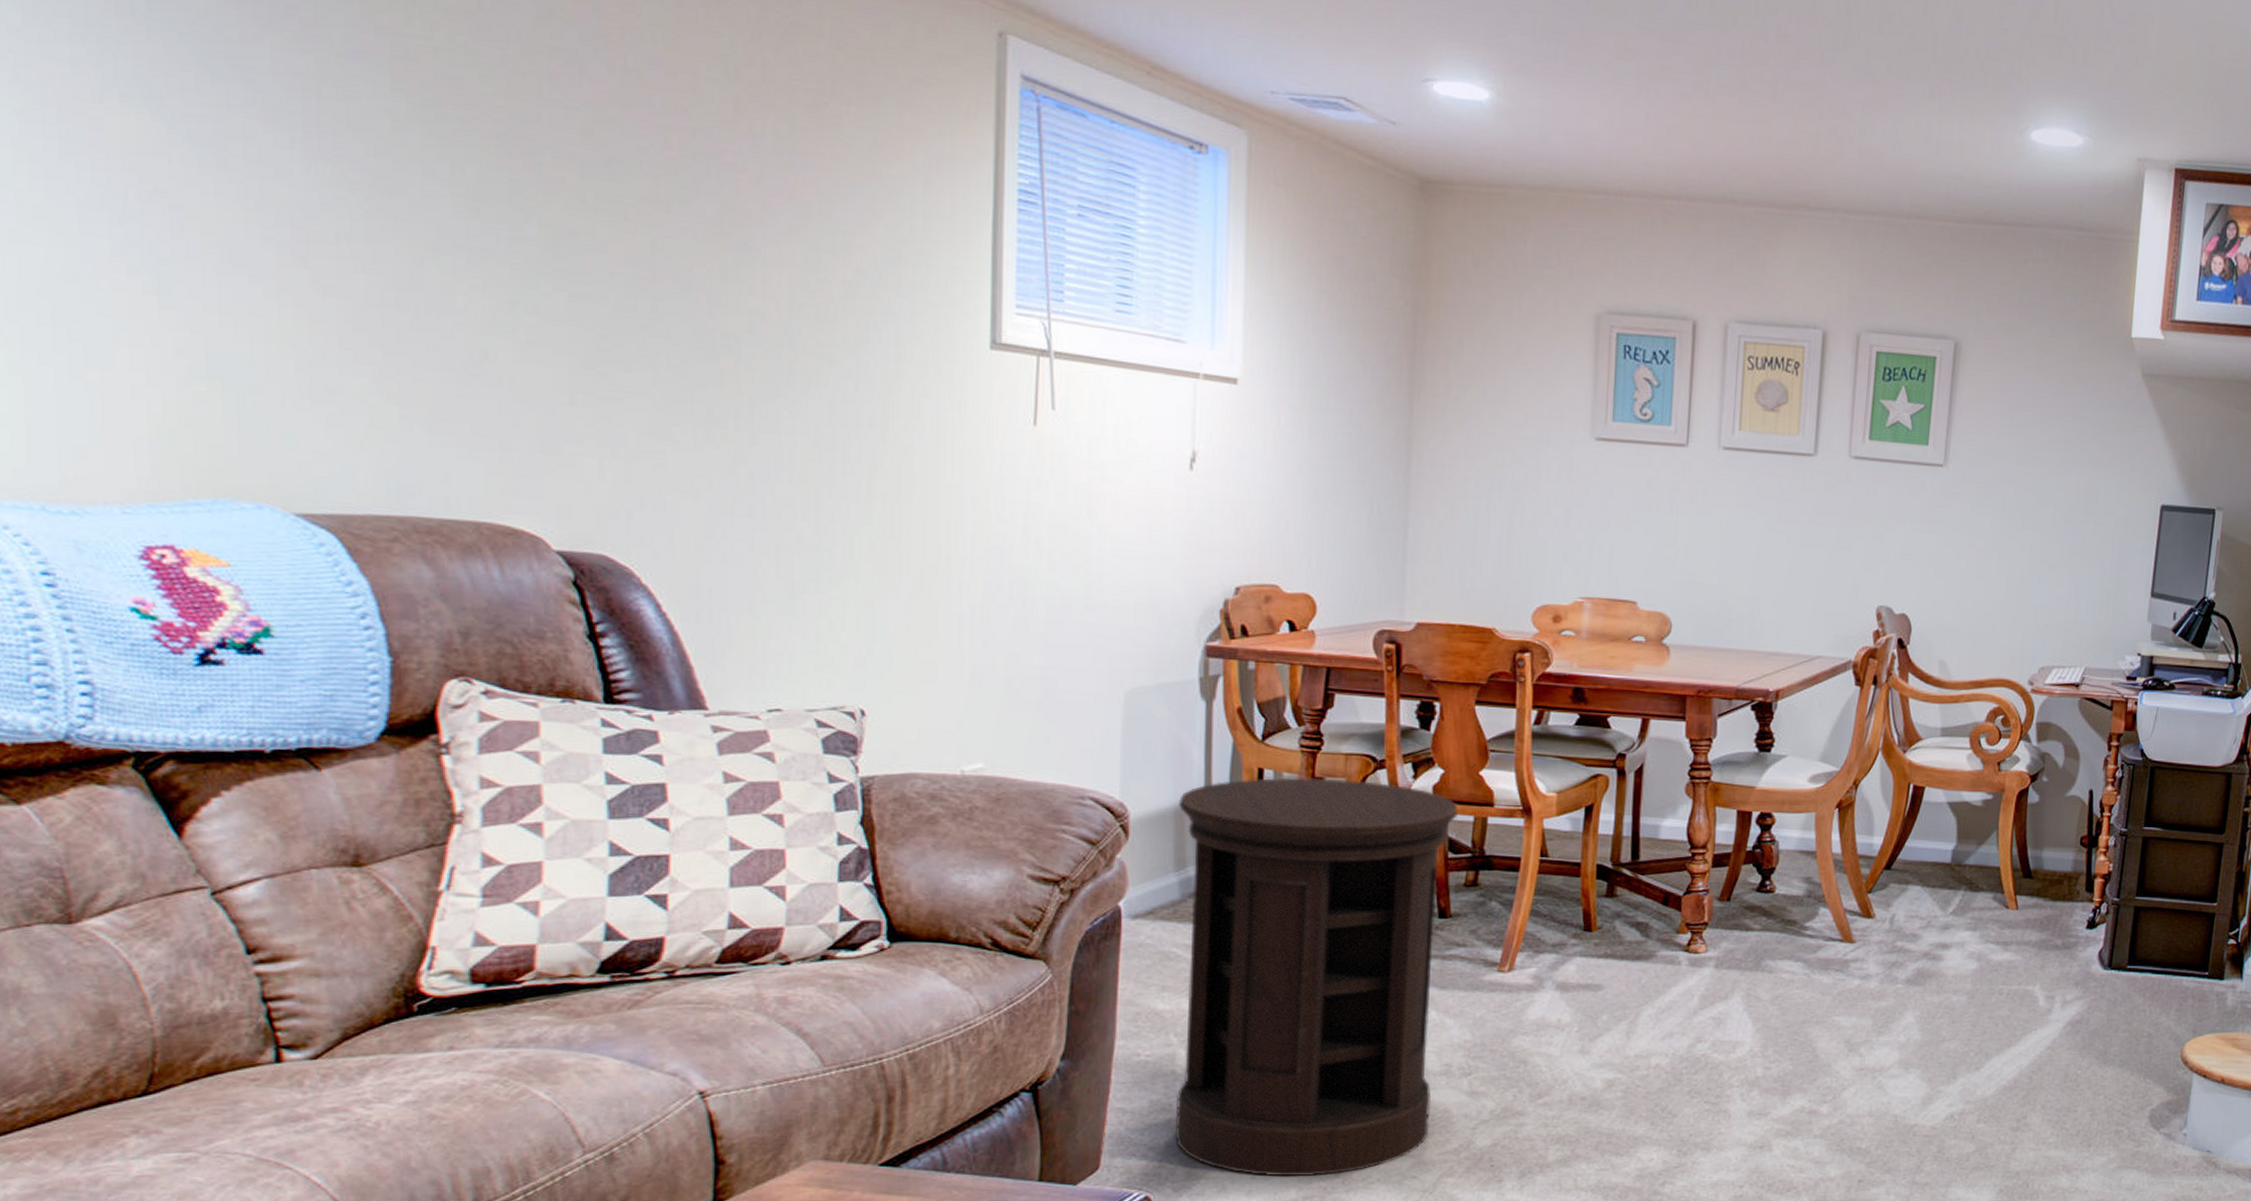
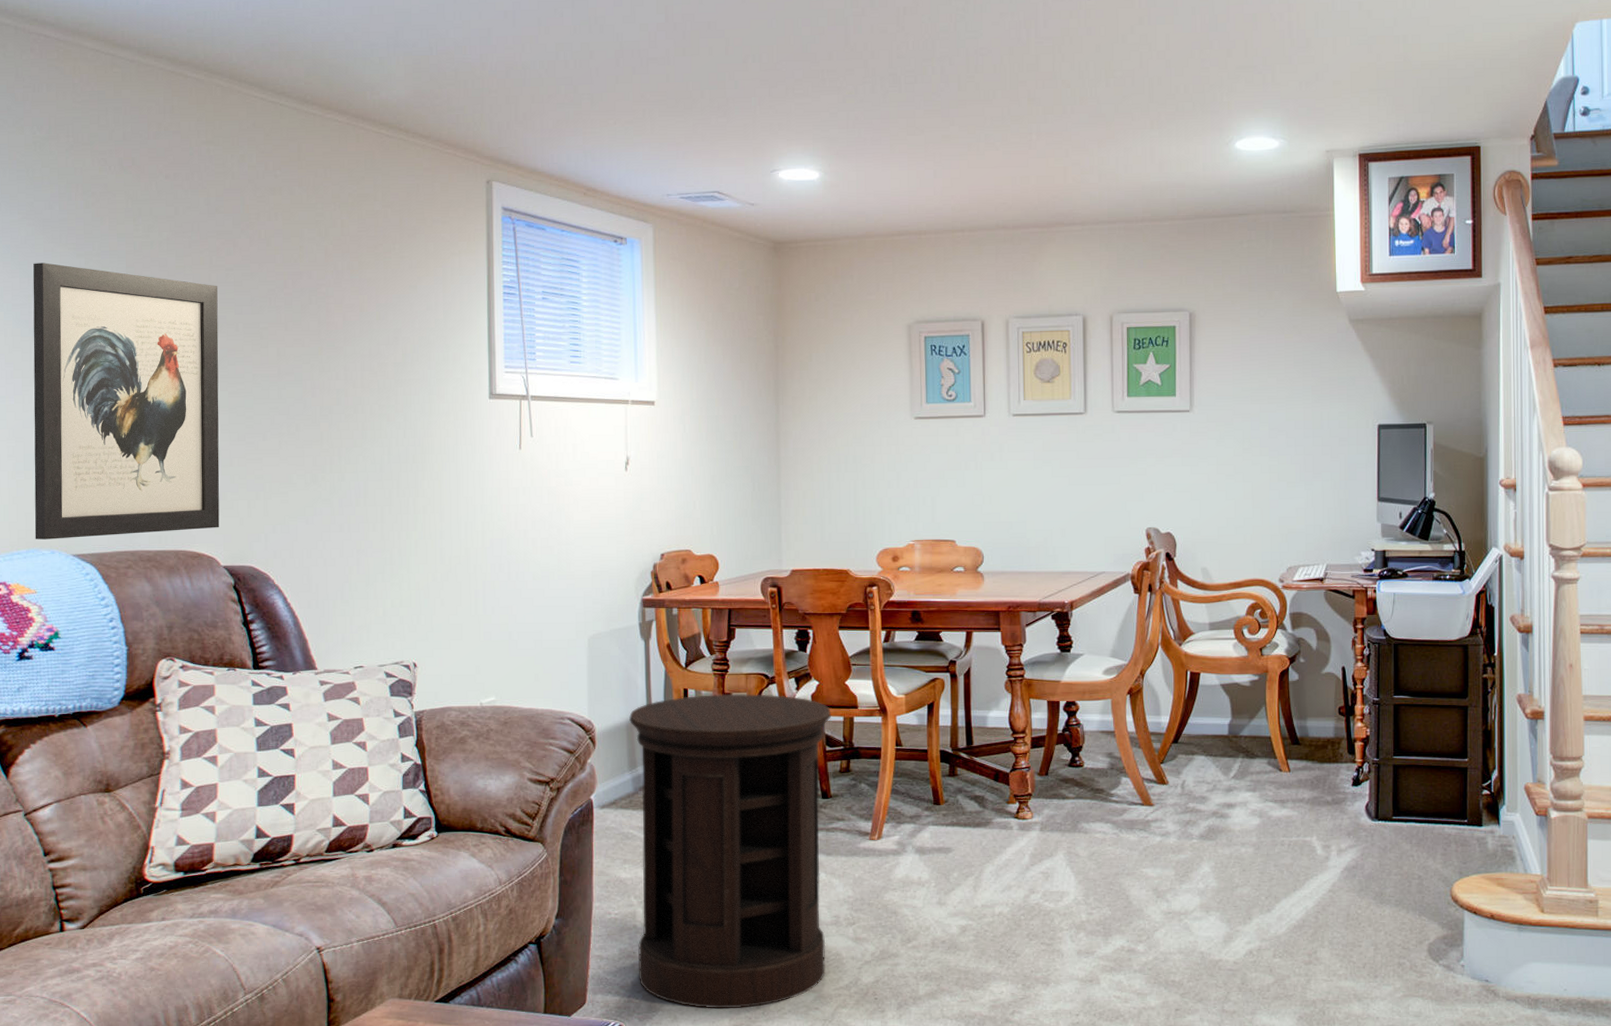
wall art: none [220,52,552,495] -> present [33,263,220,540]

